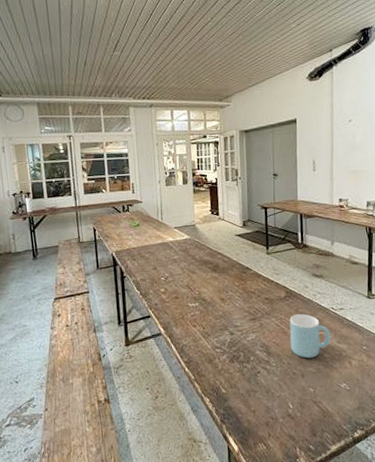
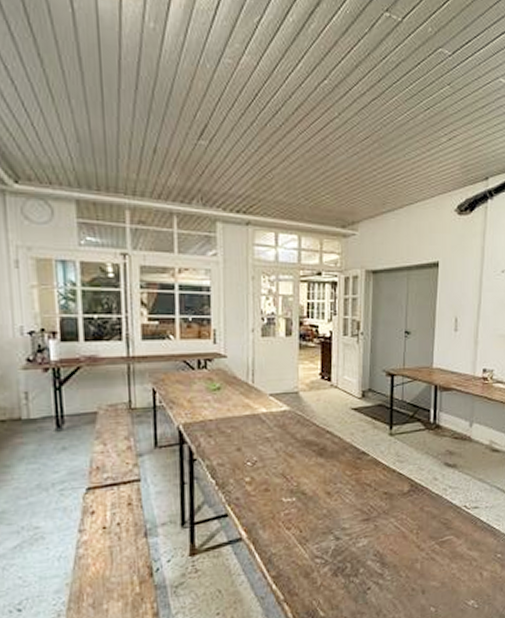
mug: present [289,314,332,359] -> none [411,513,462,570]

